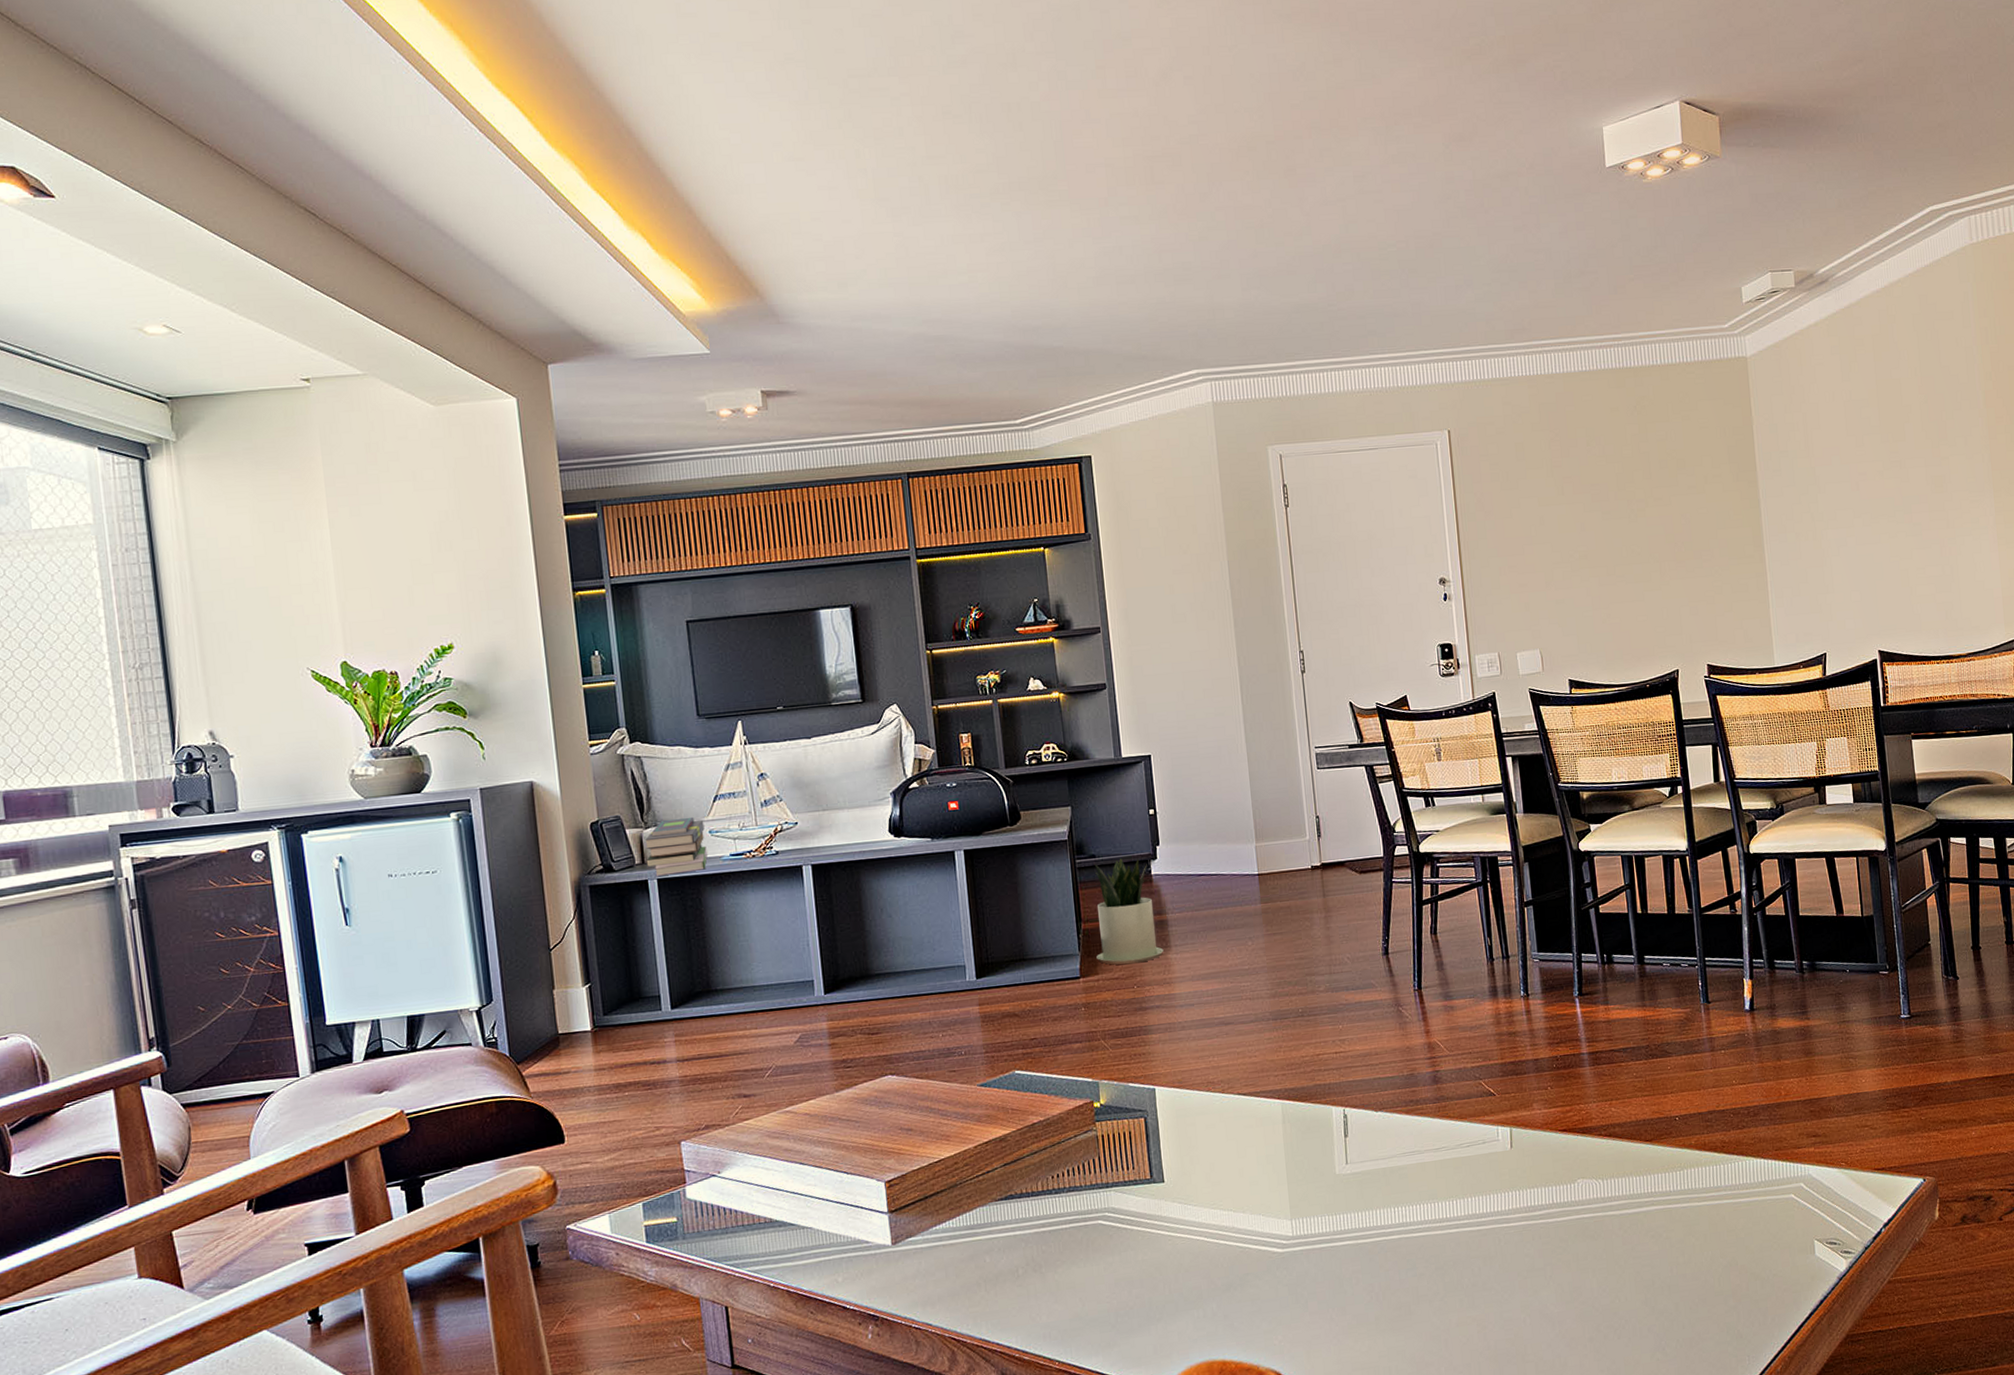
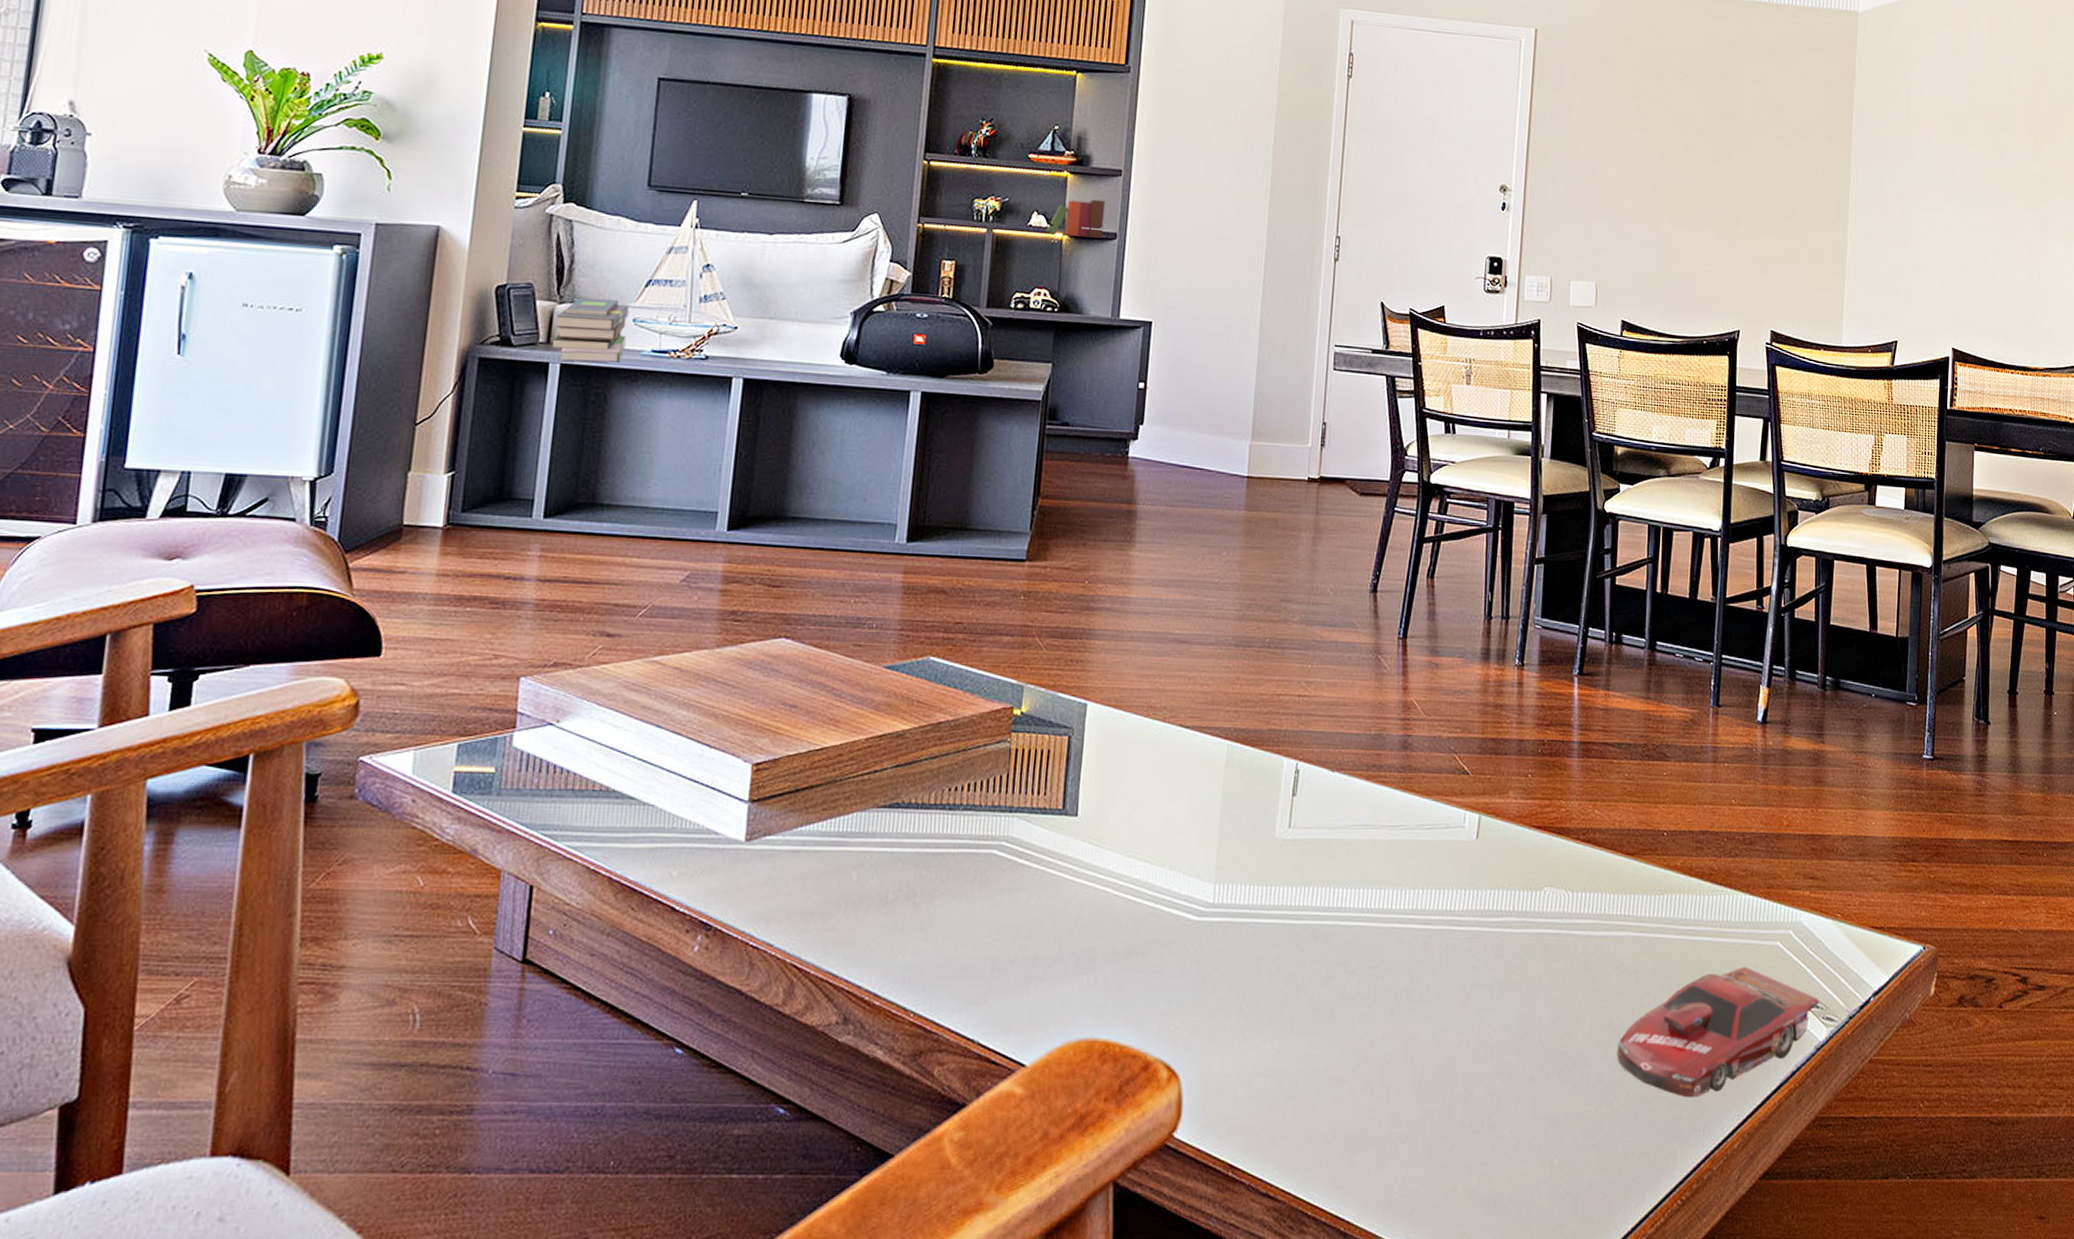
books: none [1044,656,1094,695] -> present [1046,199,1106,239]
planter: present [1095,858,1164,965] -> none [1048,431,1127,555]
toy car: none [1662,1219,1836,1336] -> present [1616,966,1819,1098]

